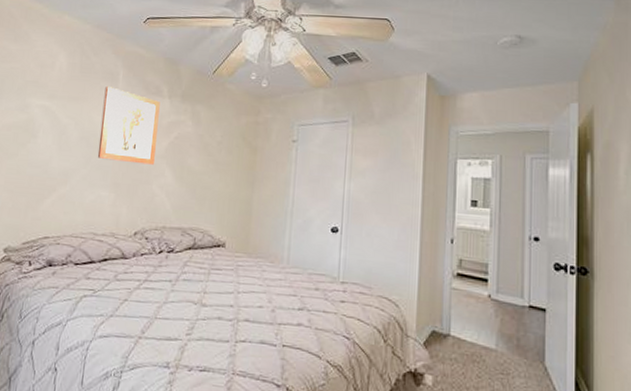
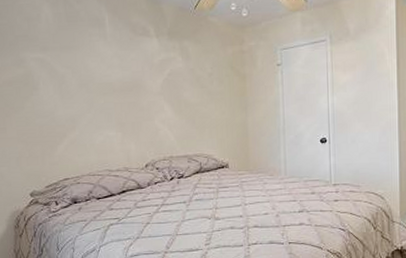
wall art: present [97,86,160,165] -> none [94,32,154,103]

